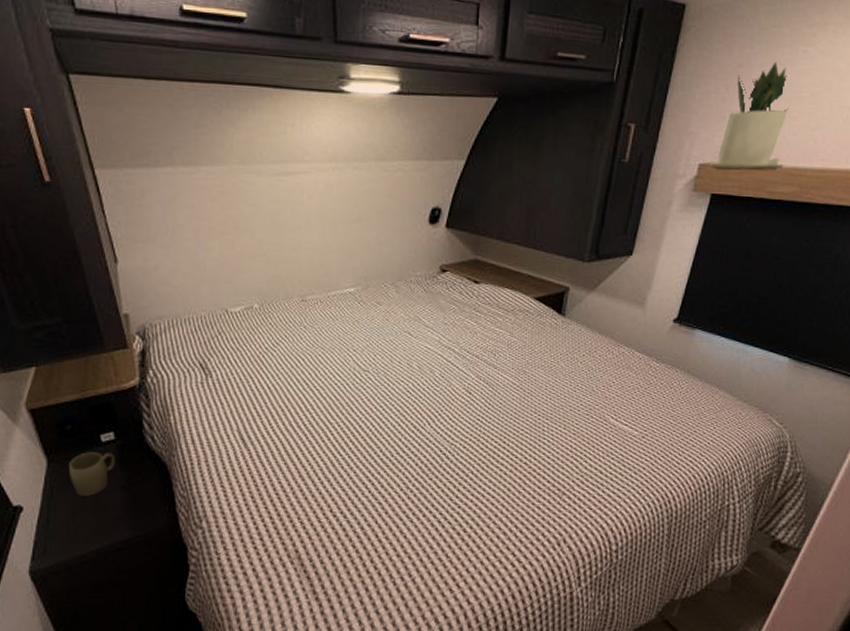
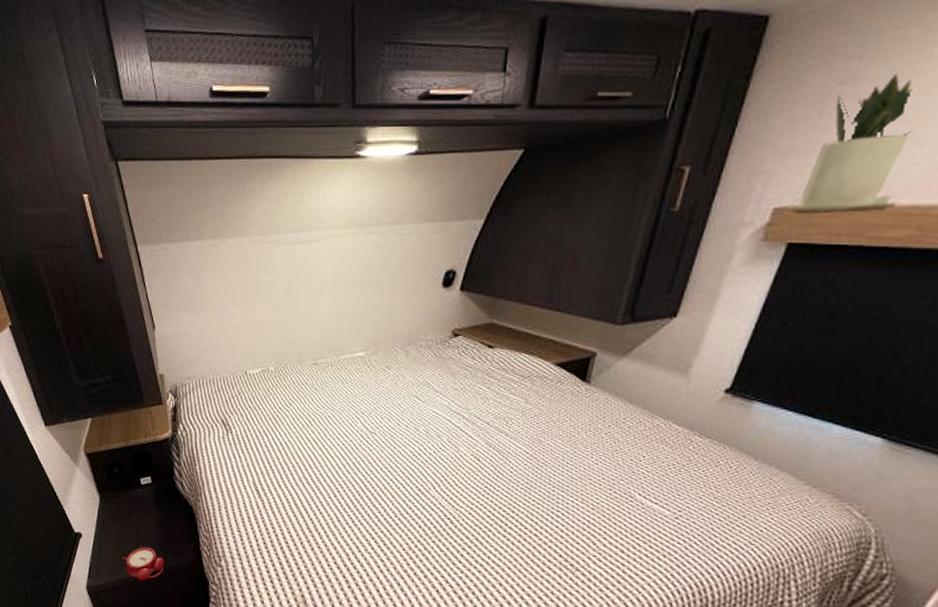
mug: present [69,452,116,496] -> none [116,492,152,530]
alarm clock: none [76,514,133,556] -> present [121,545,165,581]

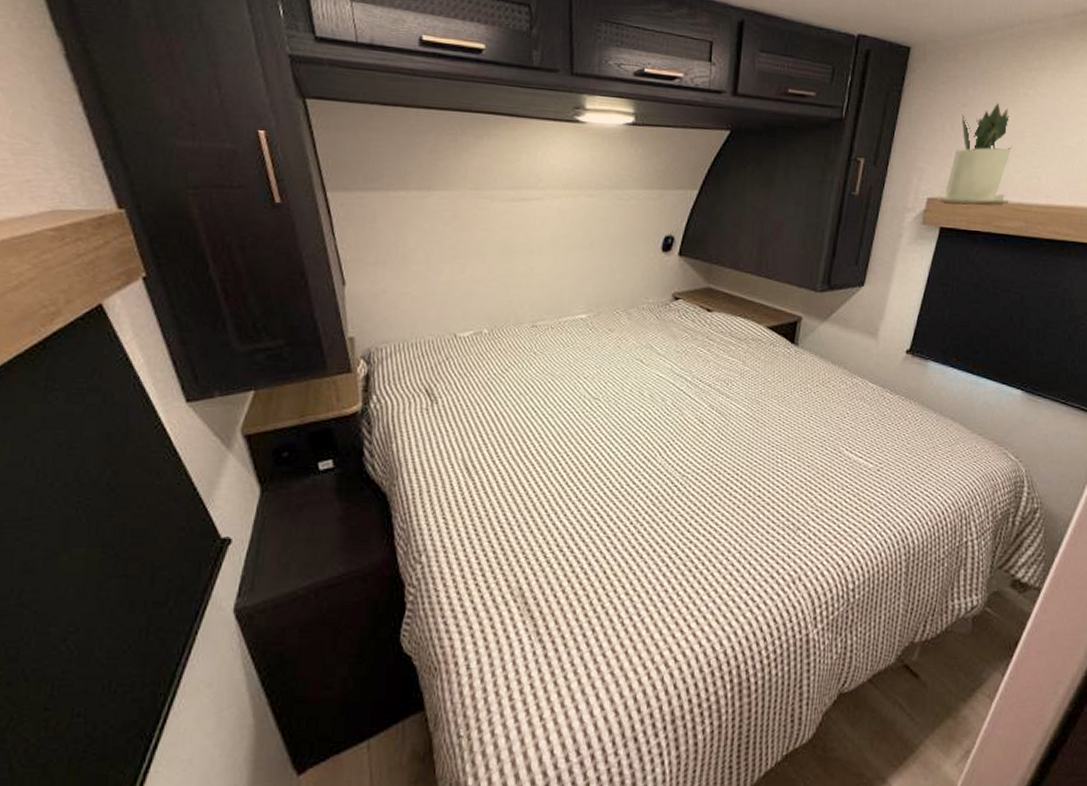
alarm clock: present [121,545,165,581] -> none [287,547,348,593]

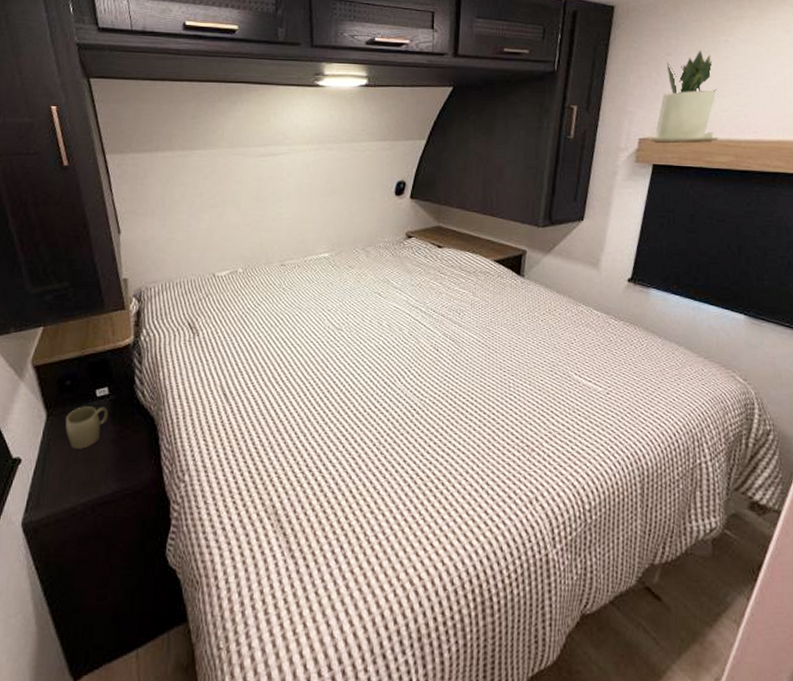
mug: none [283,481,333,528] -> present [65,406,109,449]

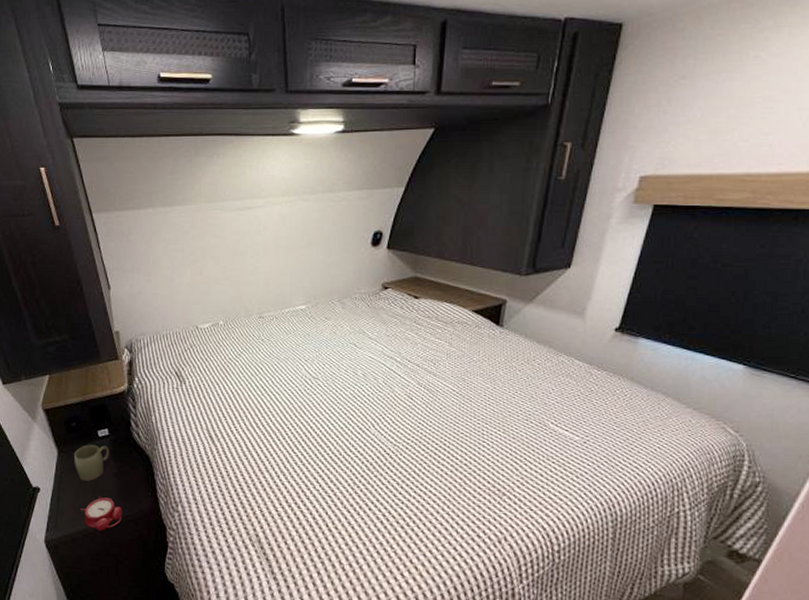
alarm clock: none [68,466,120,509] -> present [80,496,123,531]
planter: present [650,50,720,143] -> none [653,70,740,180]

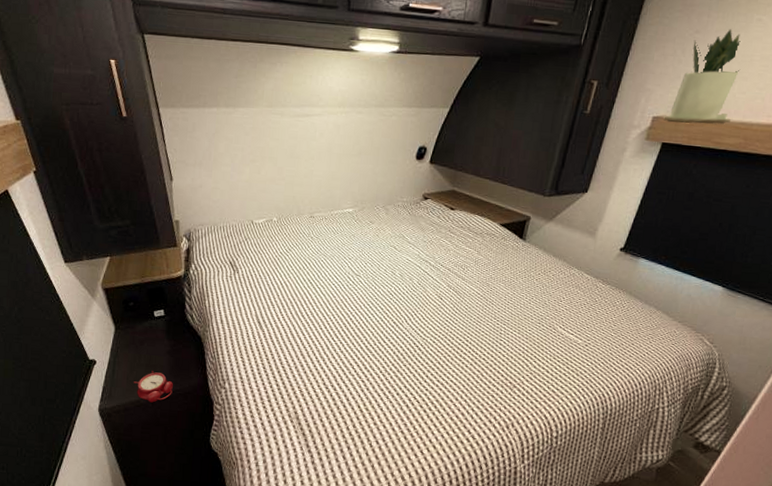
mug: present [74,445,110,481] -> none [130,323,164,357]
planter: none [653,70,740,180] -> present [663,29,741,124]

